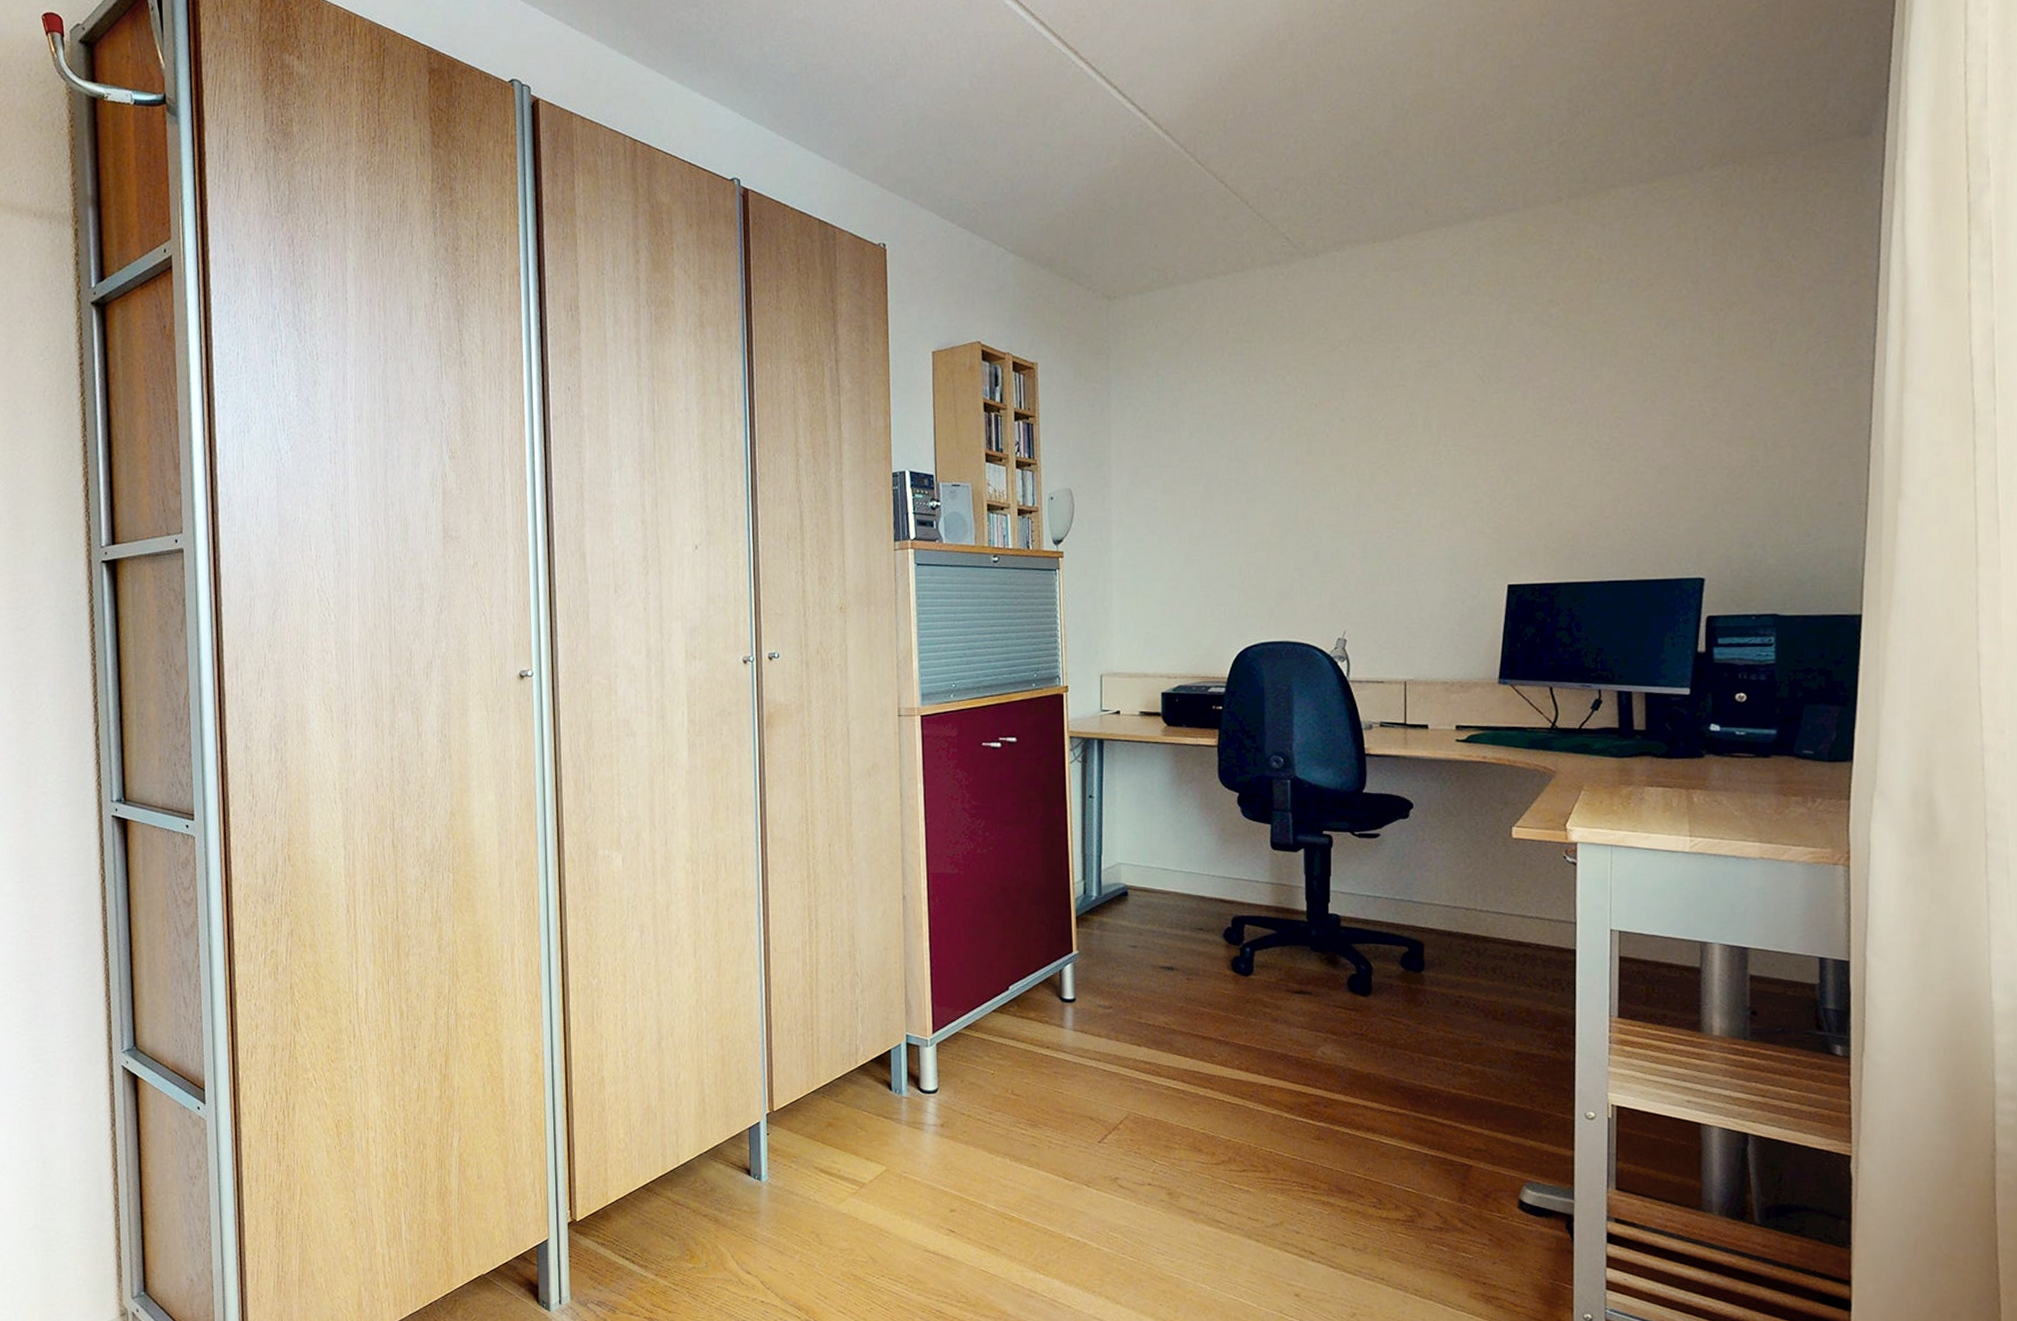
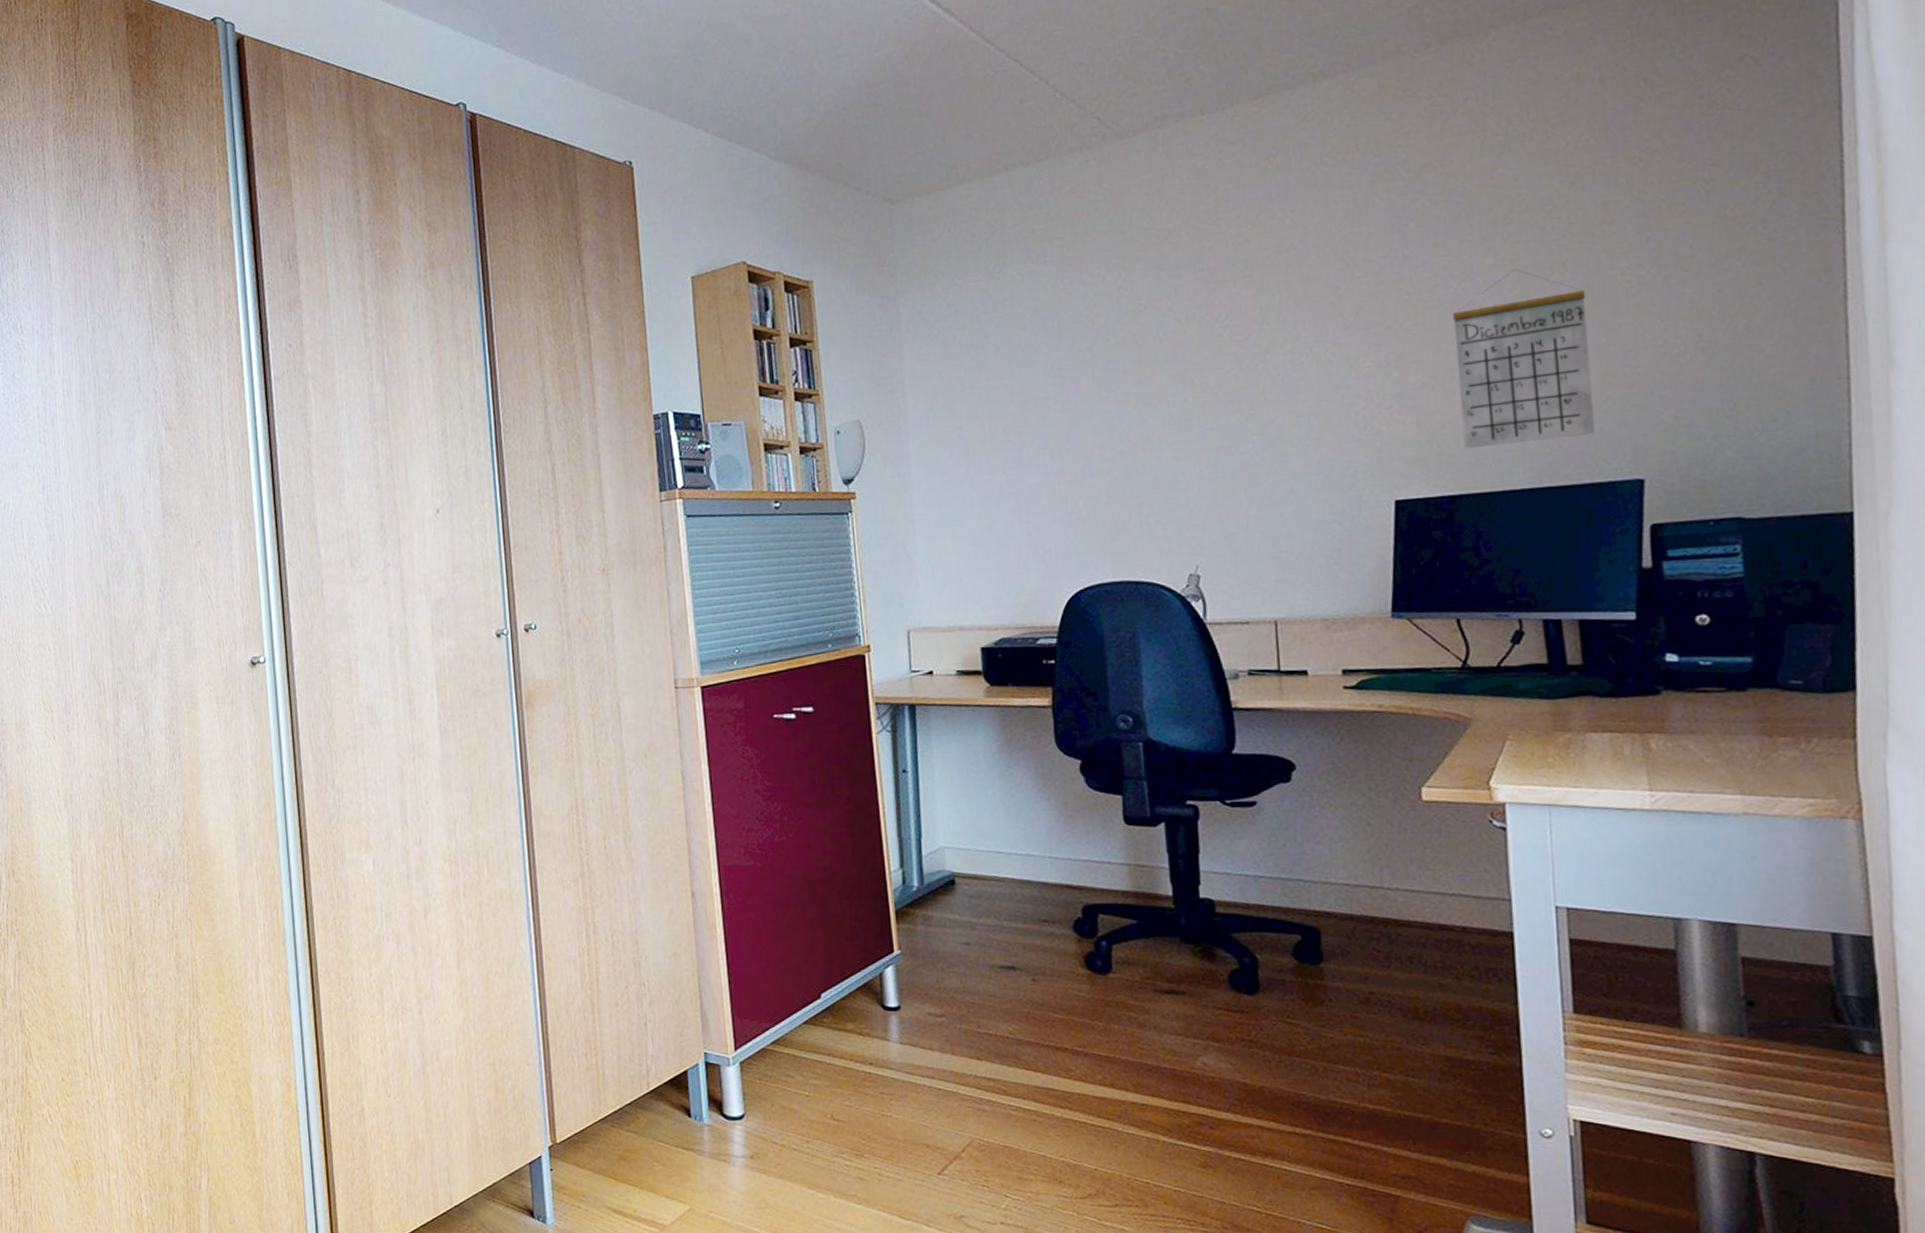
calendar: none [1565,394,1671,545] -> present [1453,269,1596,449]

